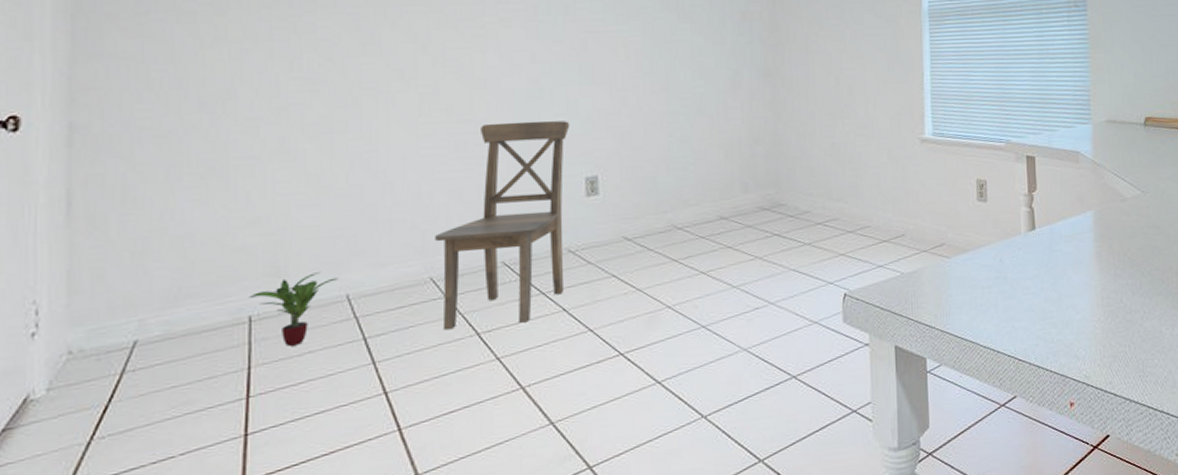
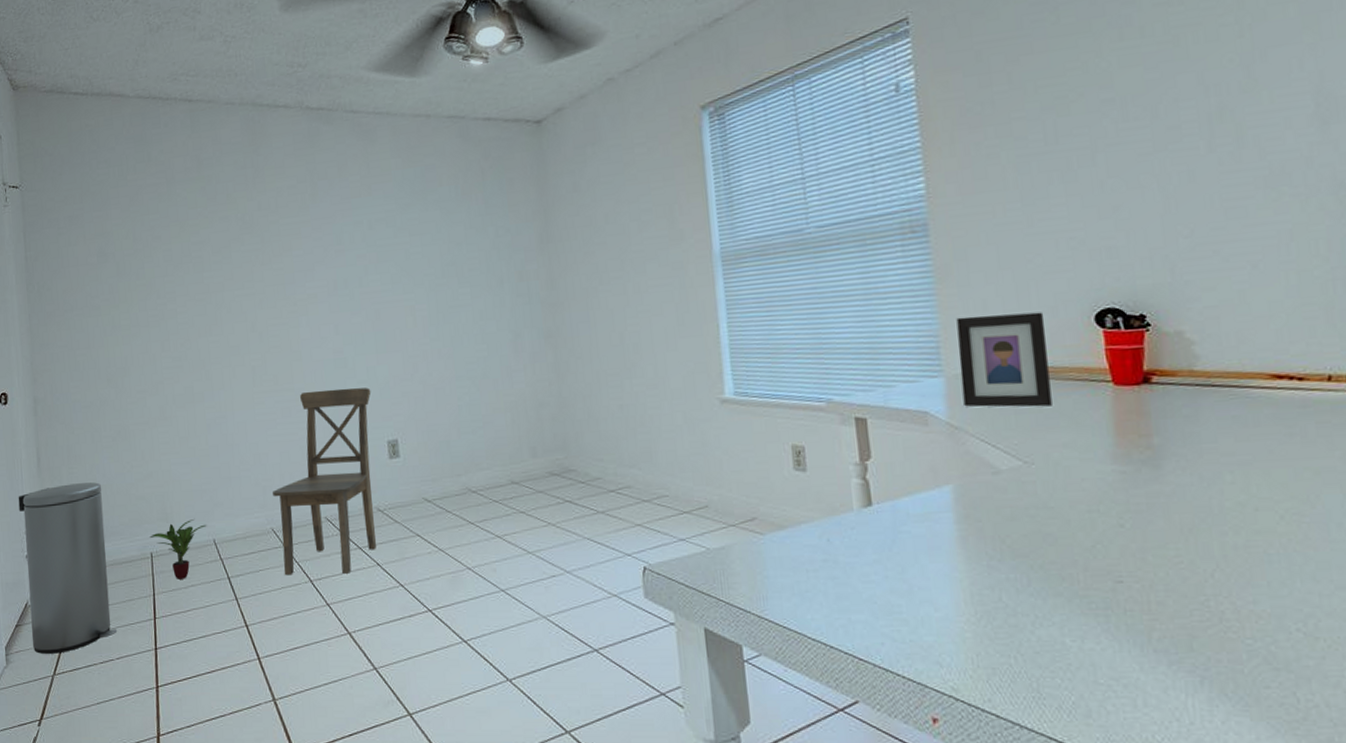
pedal bin: none [25,232,185,464] -> present [18,482,118,654]
picture frame: none [1102,75,1162,149] -> present [956,312,1052,408]

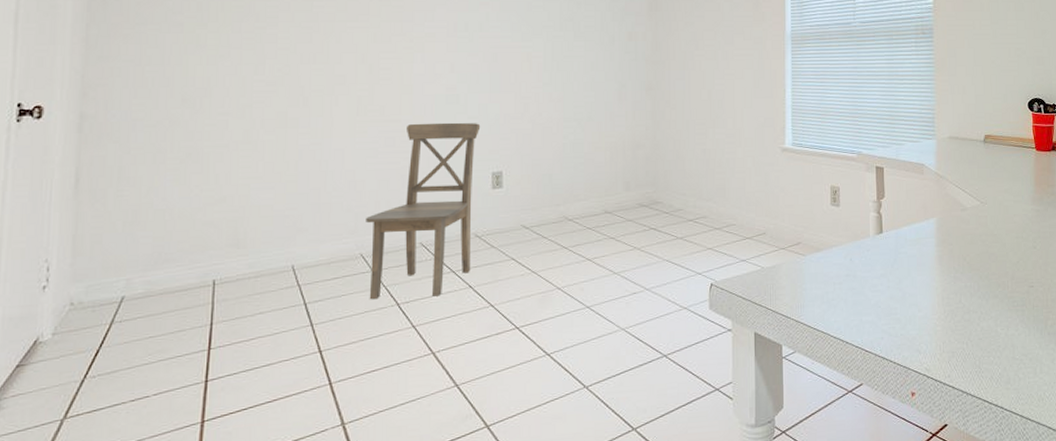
pedal bin: present [18,482,118,654] -> none [38,206,159,396]
potted plant: present [150,519,207,579] -> none [214,245,286,307]
picture frame: present [956,312,1052,408] -> none [946,97,1000,164]

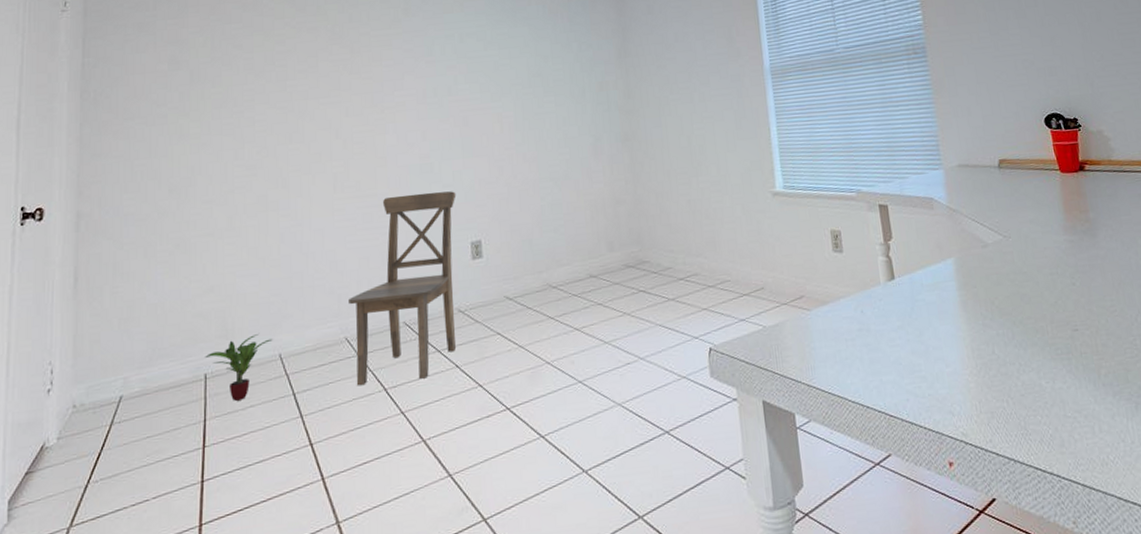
potted plant: none [214,245,286,307] -> present [205,334,273,401]

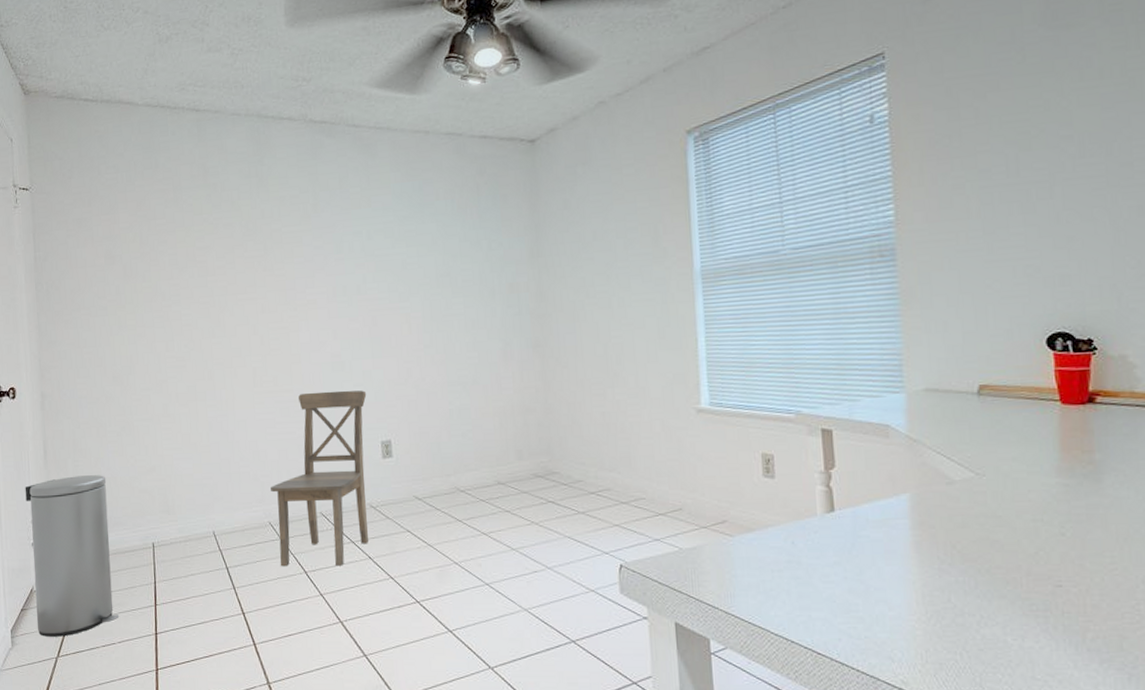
pedal bin: none [45,301,157,504] -> present [25,475,120,637]
potted plant: present [205,334,273,401] -> none [152,512,207,569]

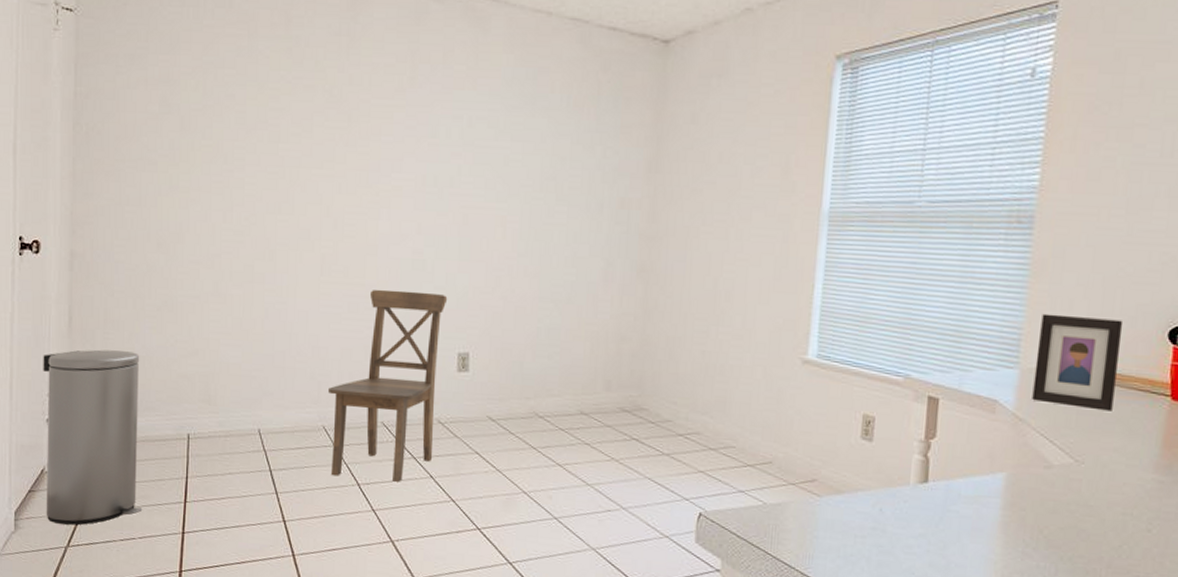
picture frame: none [919,334,1004,423] -> present [1032,313,1124,411]

